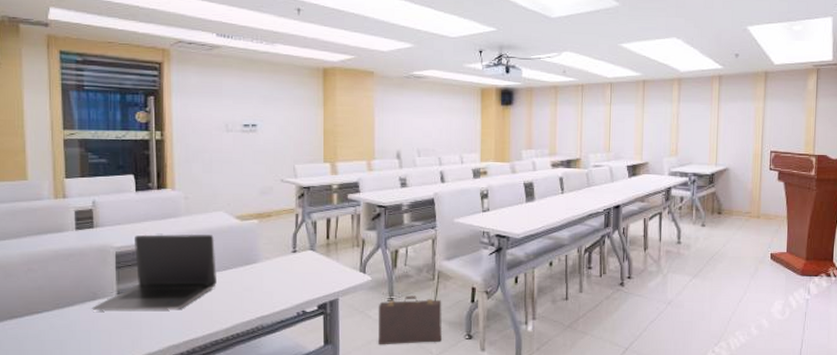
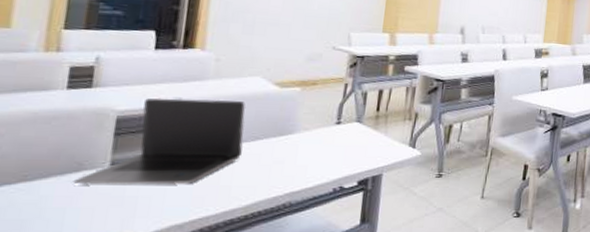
briefcase: present [378,295,443,344] -> none [421,172,493,223]

